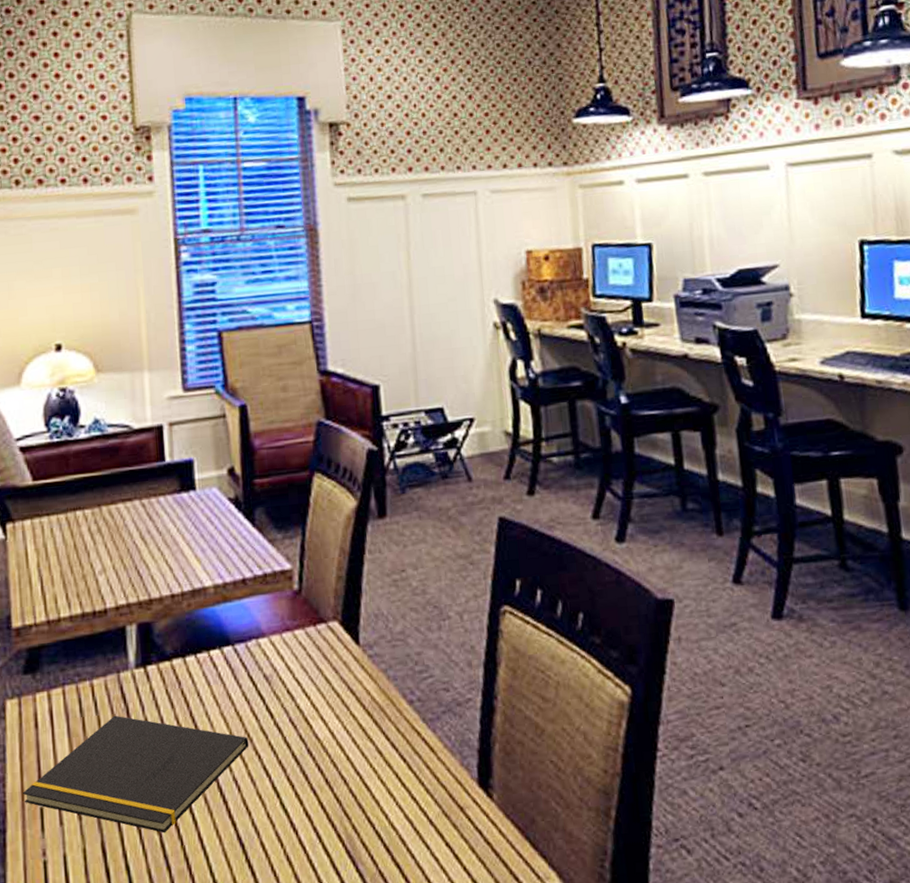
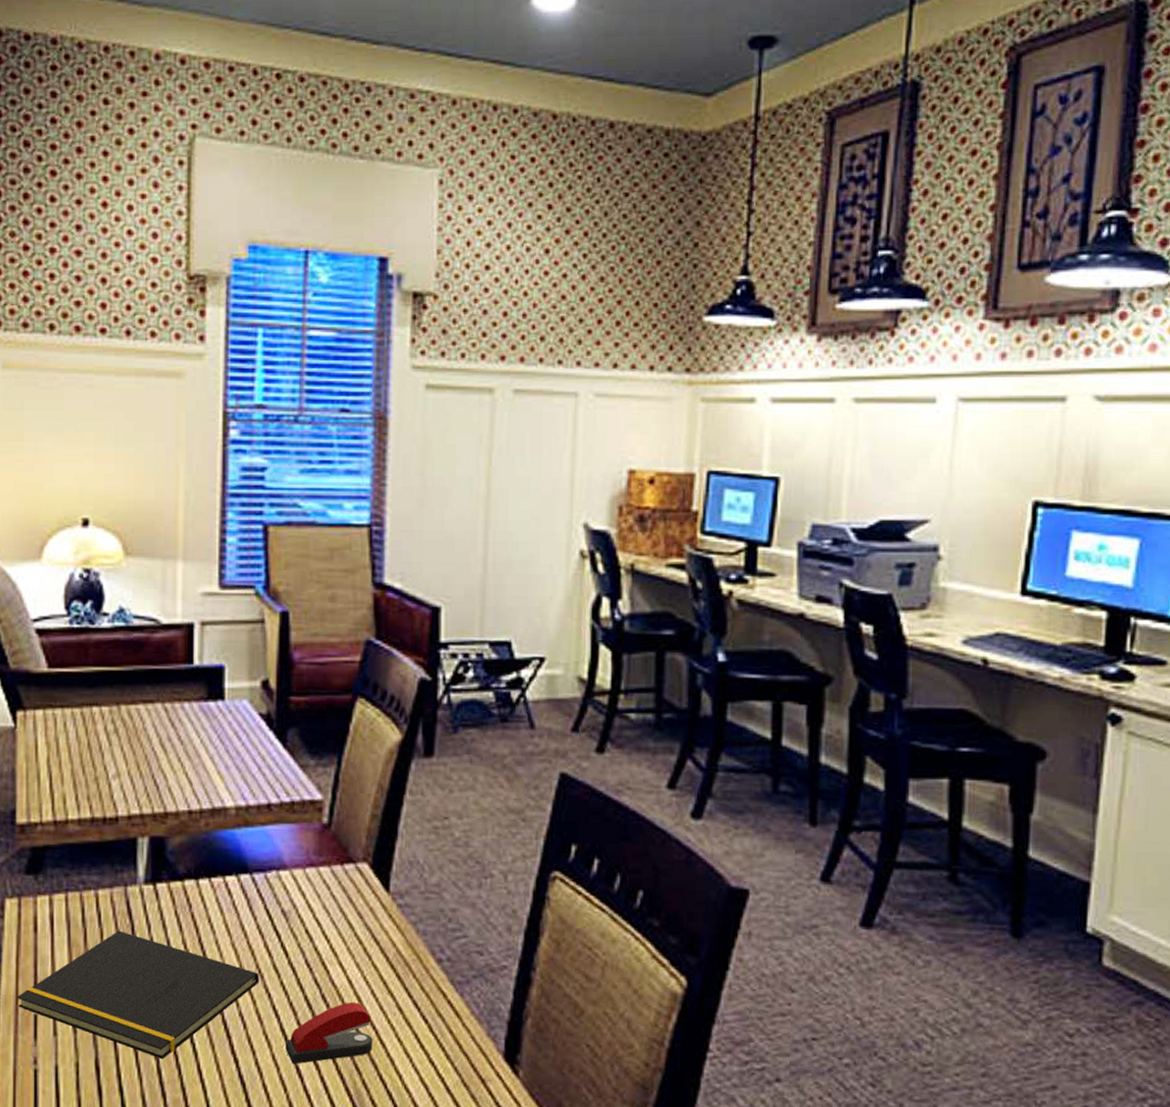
stapler: none [278,751,359,819] -> present [285,1001,373,1064]

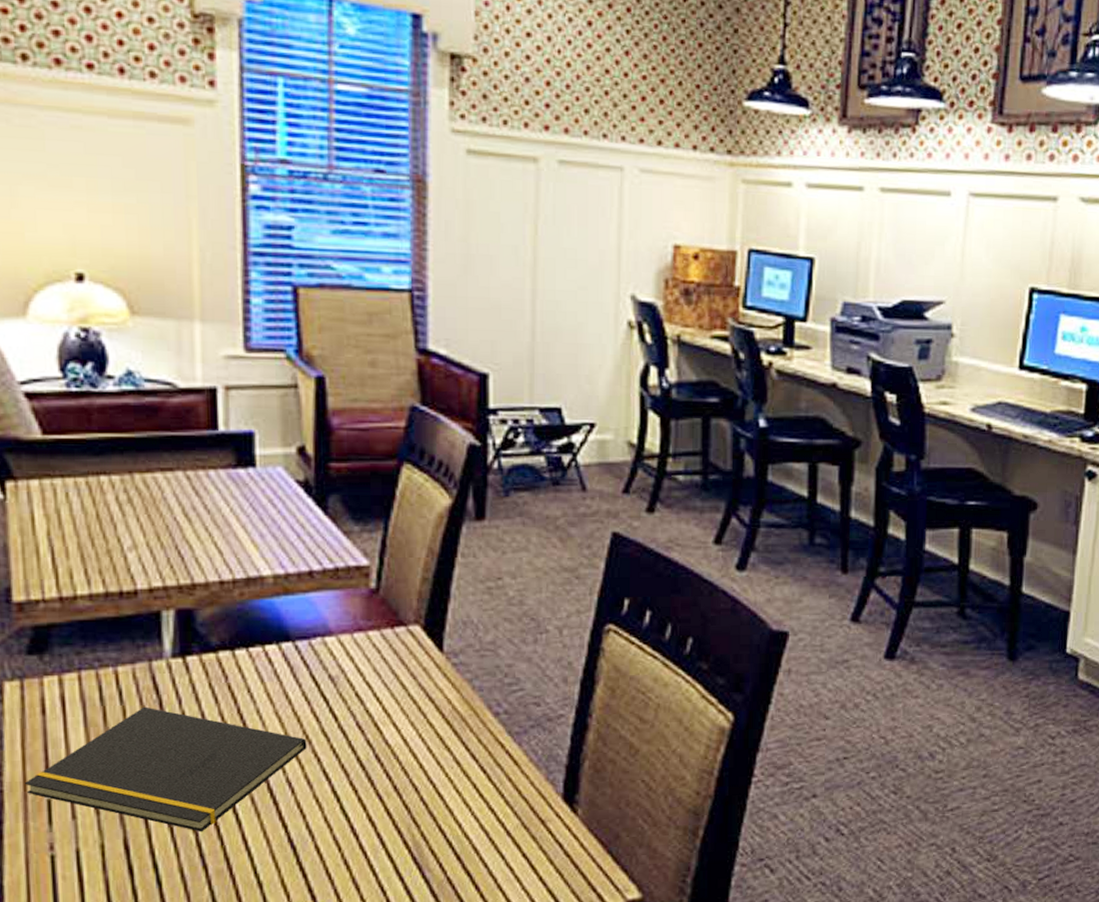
stapler: present [285,1001,373,1064] -> none [338,759,430,824]

